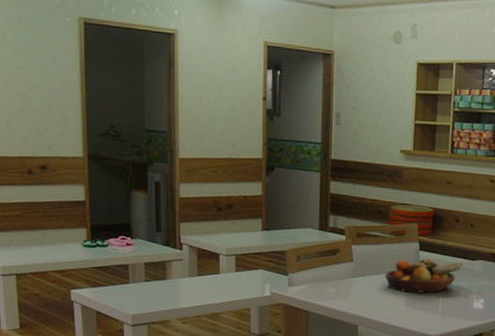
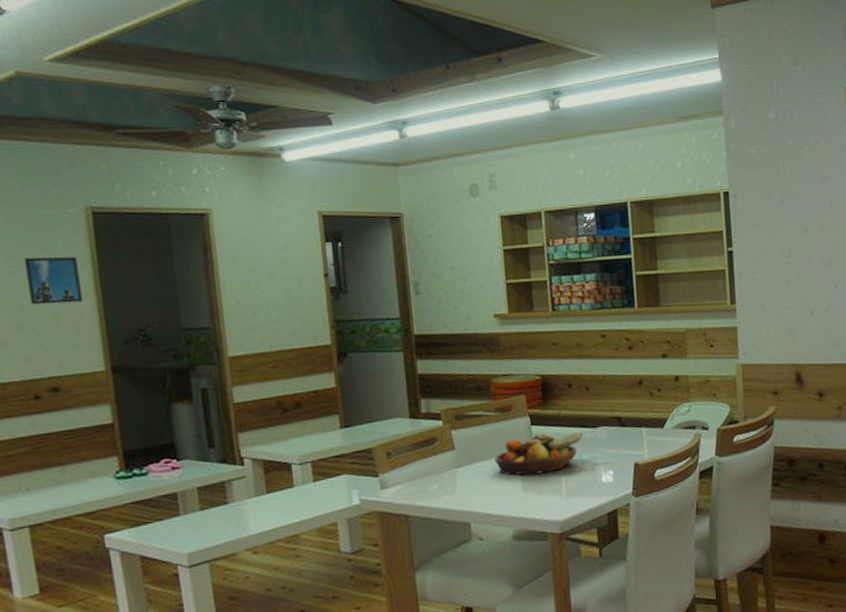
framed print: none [29,55,71,98] -> present [24,256,84,305]

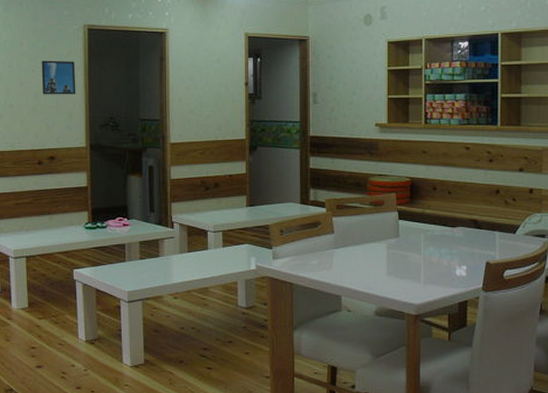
fruit bowl: present [494,432,584,476] -> none [366,227,443,262]

